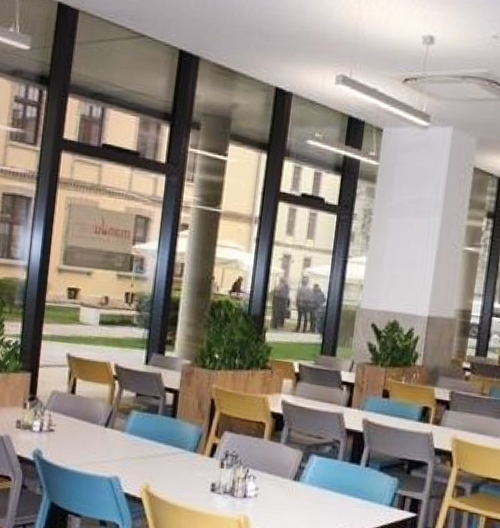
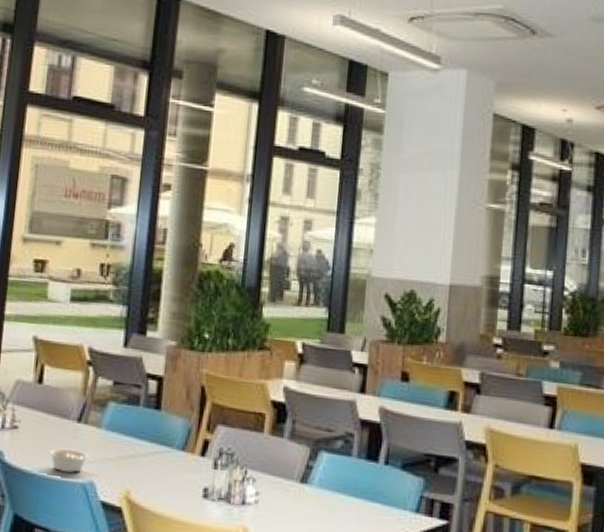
legume: none [80,448,115,470] -> present [49,447,89,474]

